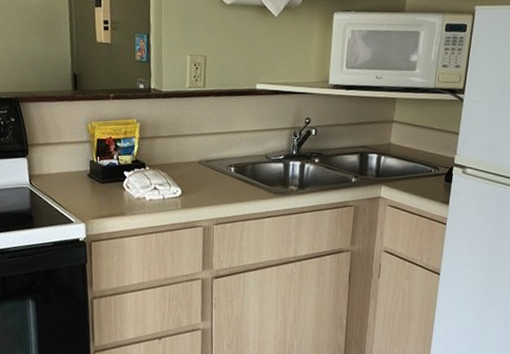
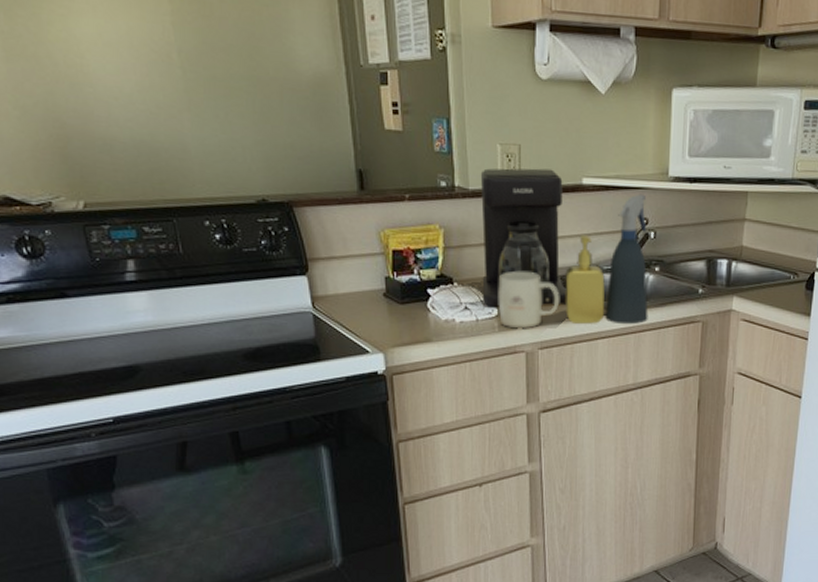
coffee maker: none [169,74,240,188] -> present [480,168,567,307]
mug: none [182,159,234,207] -> present [498,272,560,329]
soap dispenser: none [238,130,272,206] -> present [565,235,605,325]
spray bottle: none [271,98,309,207] -> present [605,194,648,325]

